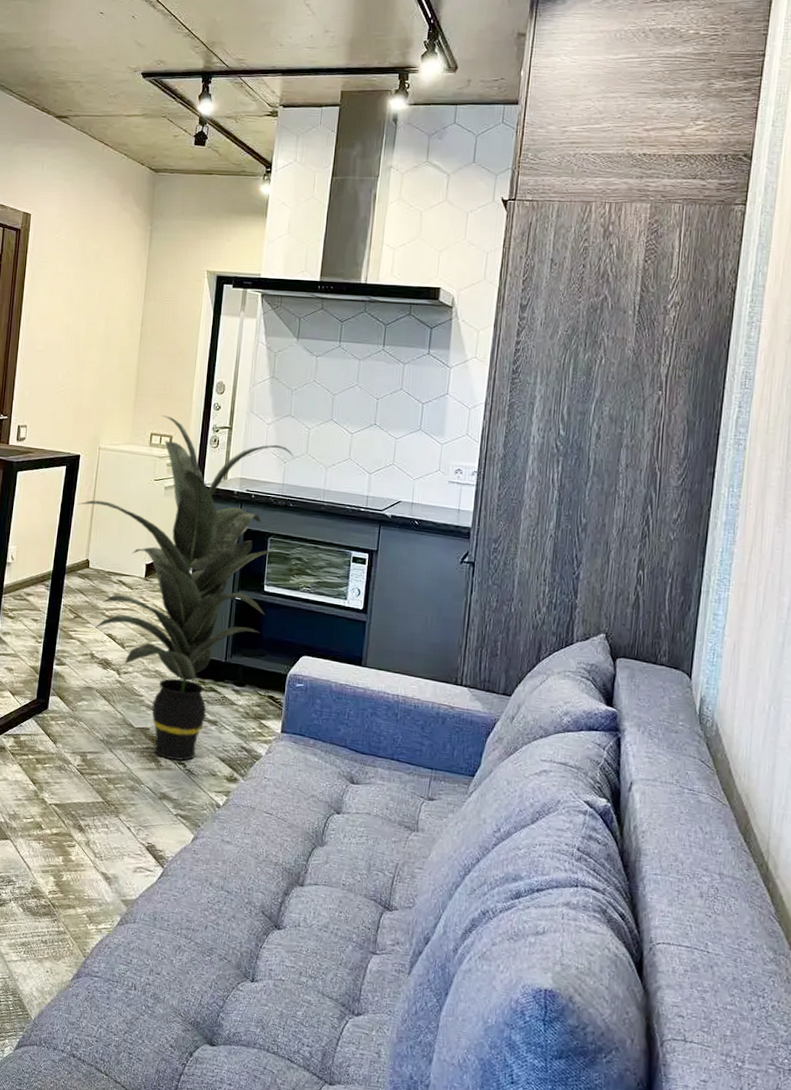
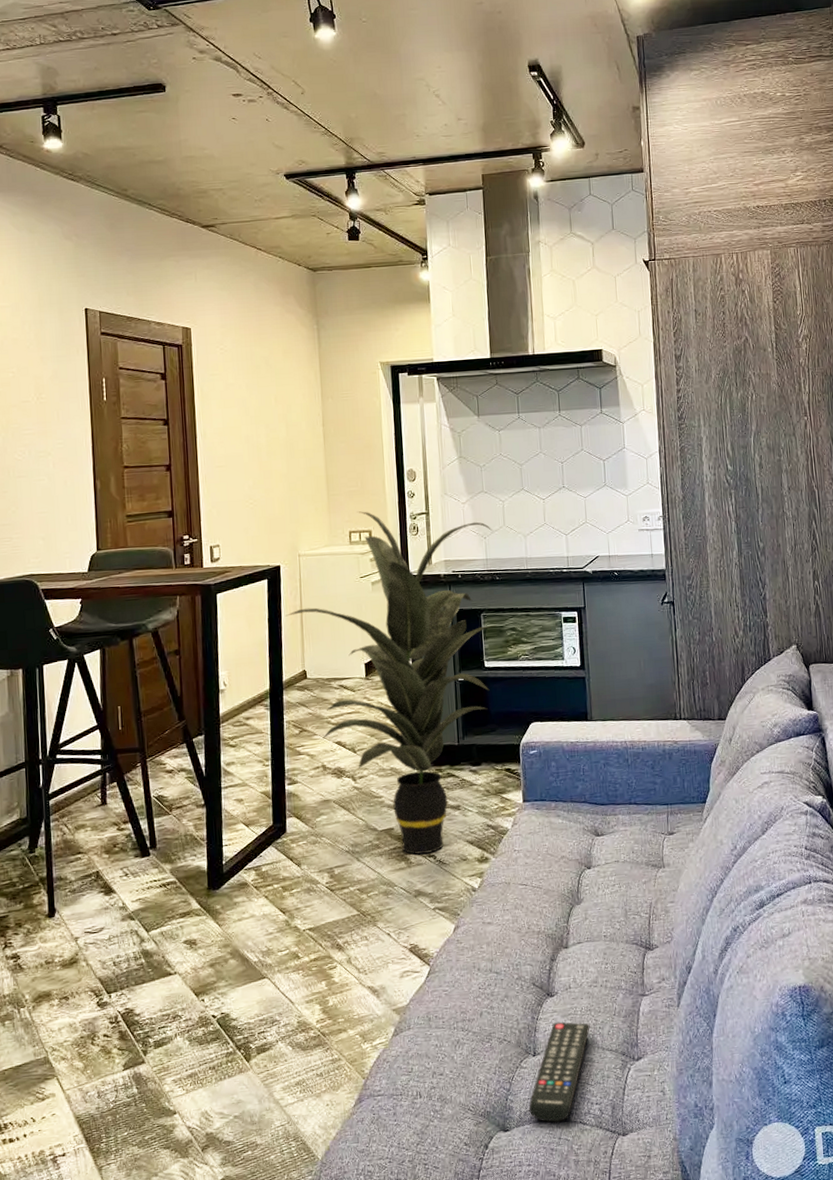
remote control: none [238,955,314,1053] -> present [528,1022,590,1123]

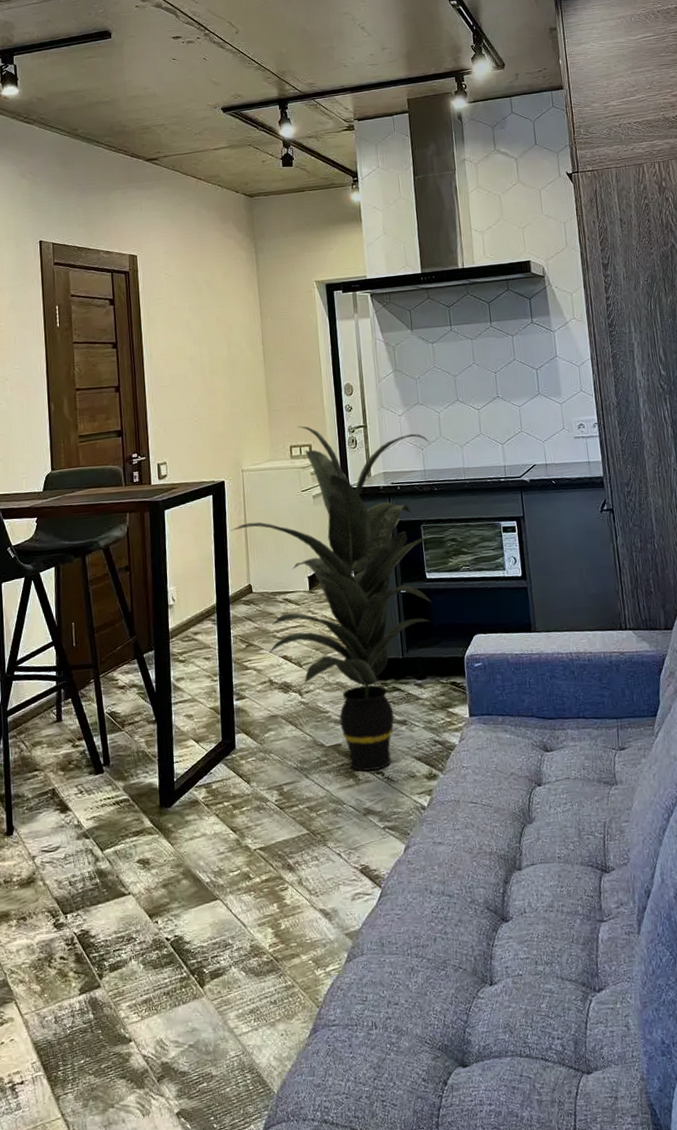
remote control: present [528,1022,590,1123] -> none [487,949,548,1058]

